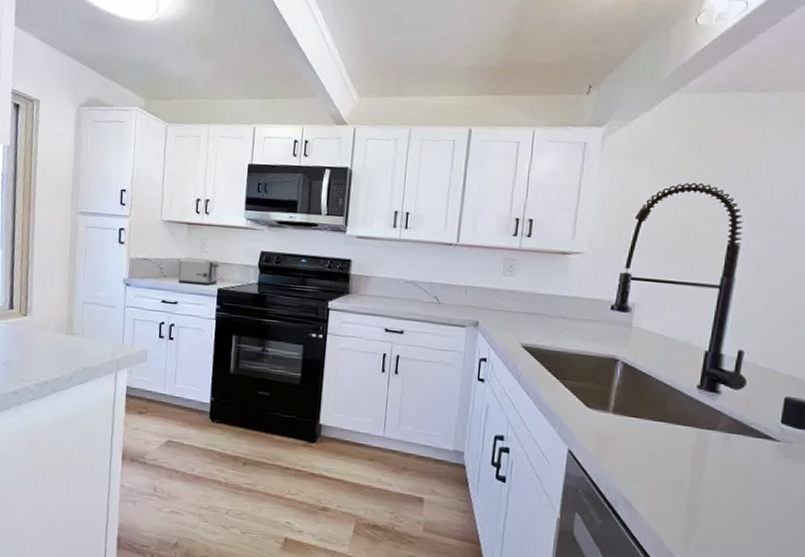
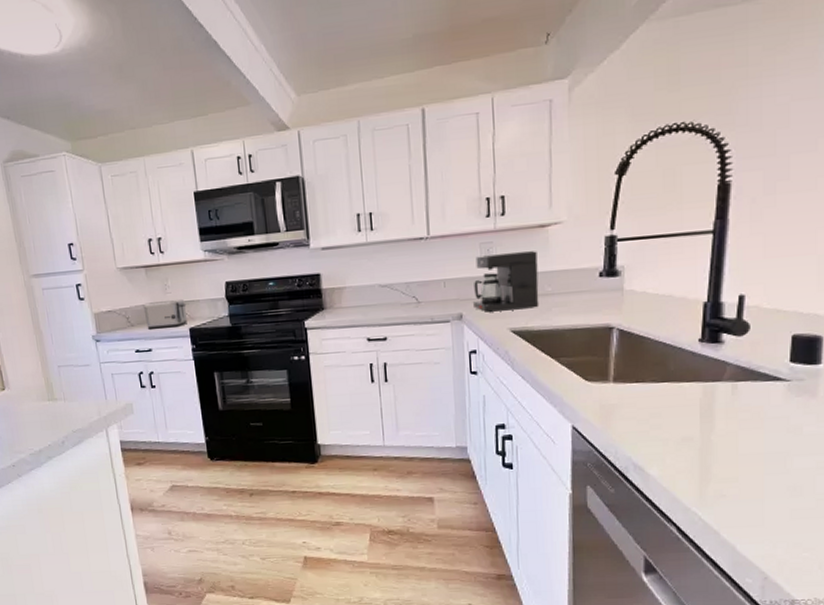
coffee maker: none [490,270,556,329] -> present [473,250,539,312]

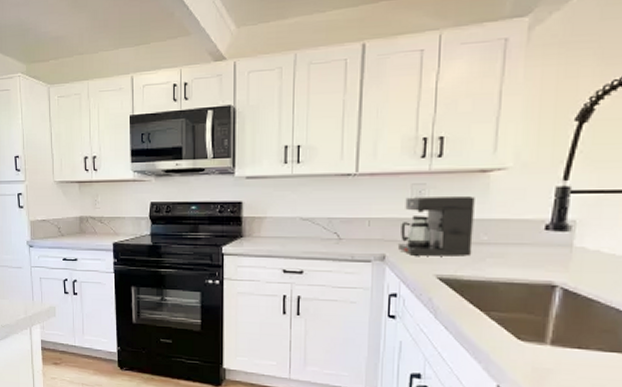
toaster: present [143,298,187,331] -> none [74,214,113,242]

